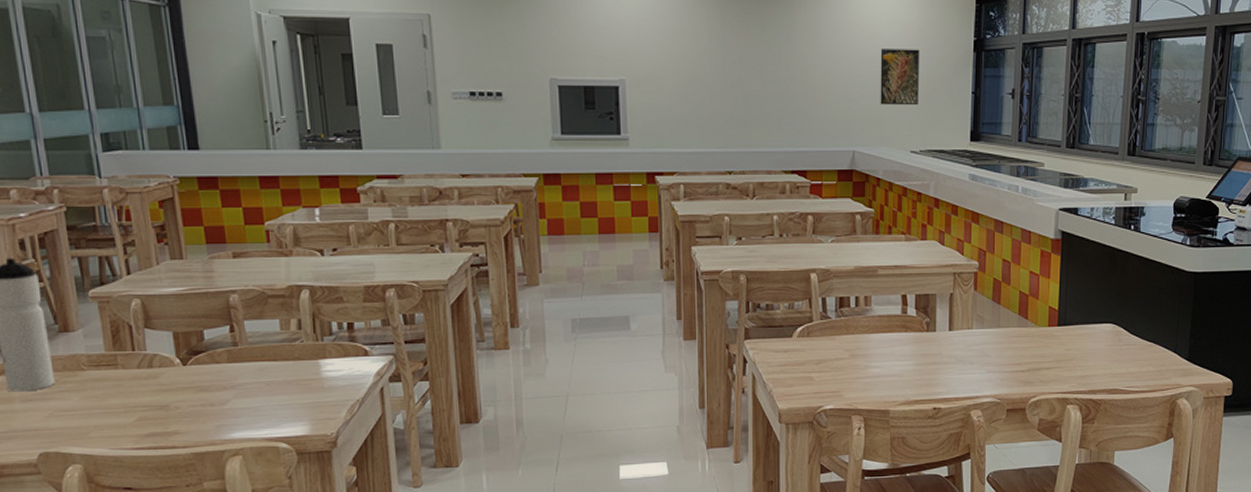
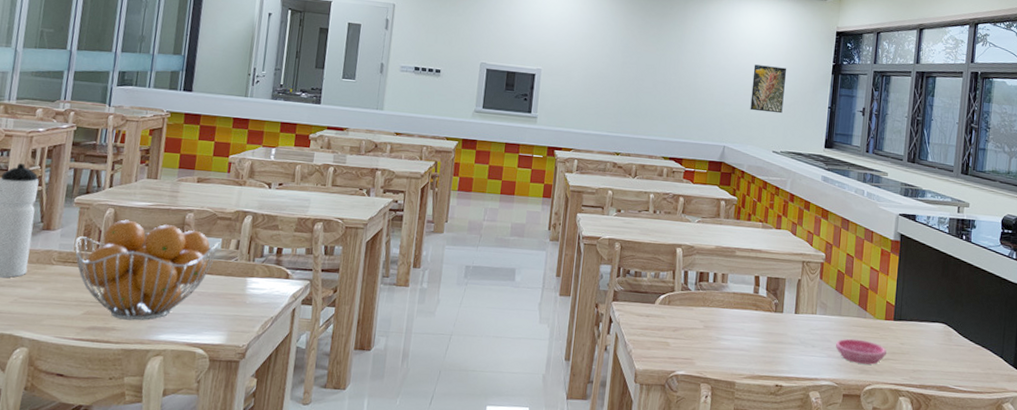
fruit basket: none [103,310,278,421] -> present [74,219,220,320]
saucer: none [995,350,1051,376] -> present [835,338,886,365]

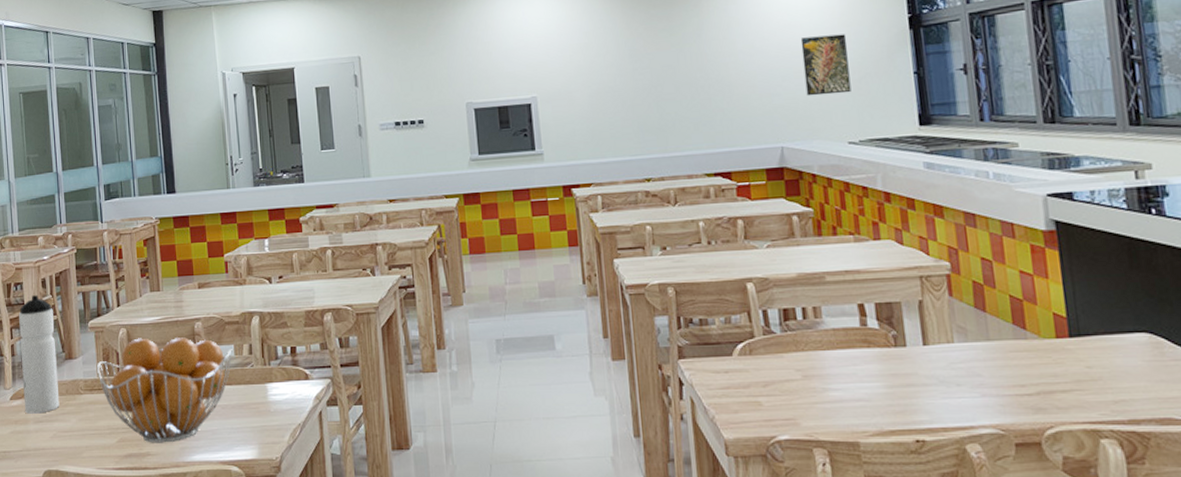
saucer: present [835,338,886,365] -> none [989,368,1068,401]

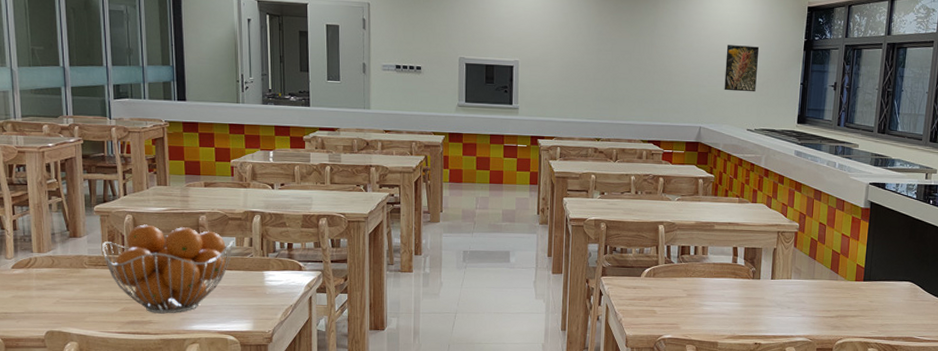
water bottle: present [18,295,60,414] -> none [21,178,63,282]

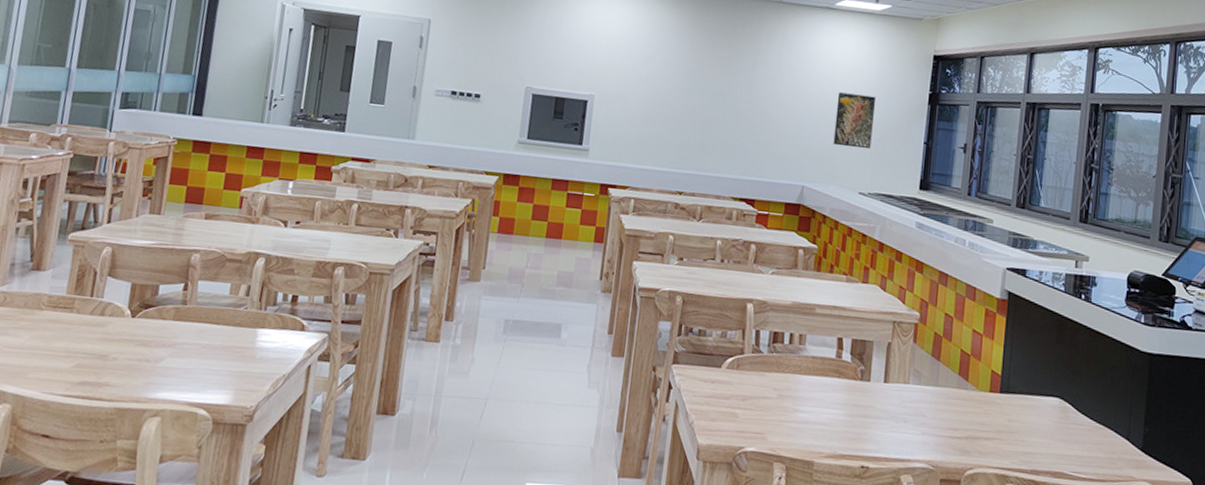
fruit basket: present [101,224,234,314] -> none [66,260,228,375]

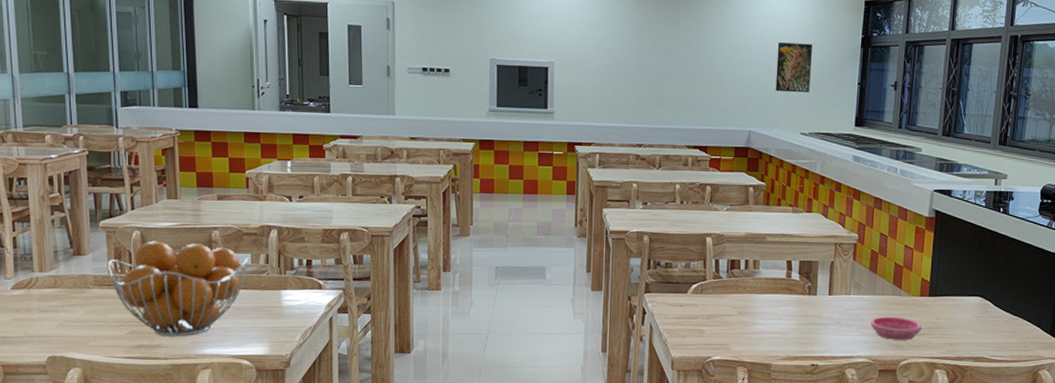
fruit basket: none [66,260,228,375] -> present [107,241,249,337]
saucer: none [931,413,991,445] -> present [870,316,922,340]

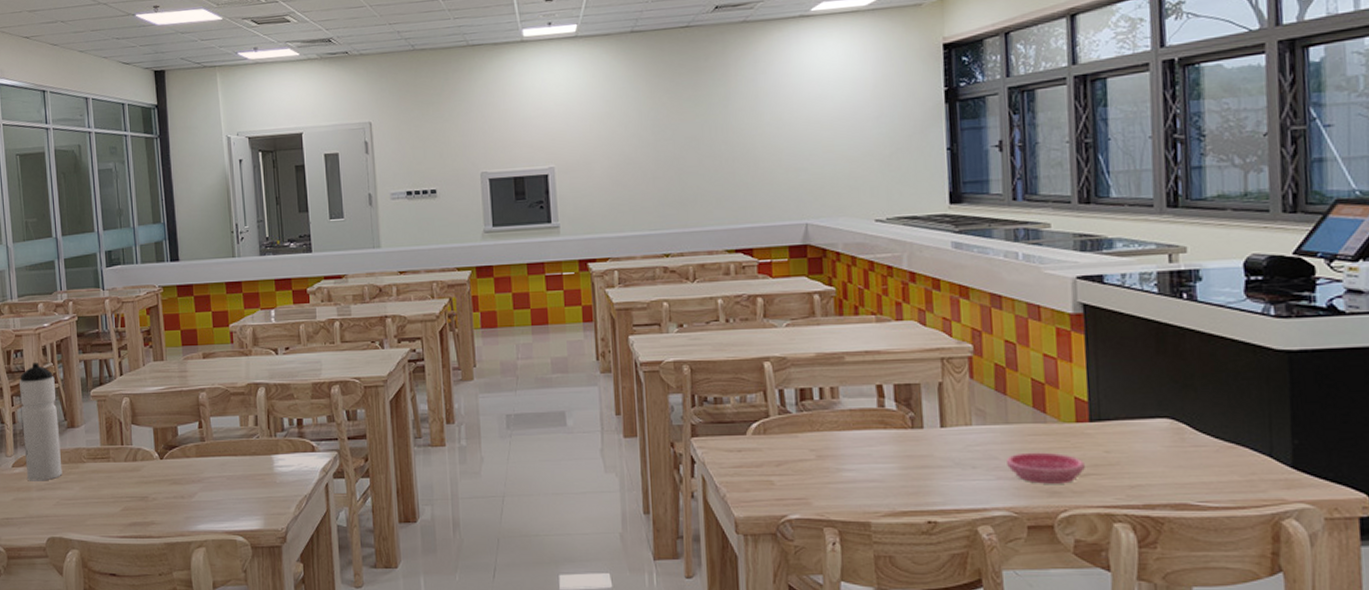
water bottle: none [21,191,66,304] -> present [19,363,62,481]
fruit basket: present [107,241,249,337] -> none [99,407,238,512]
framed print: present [775,42,813,93] -> none [831,107,881,172]

